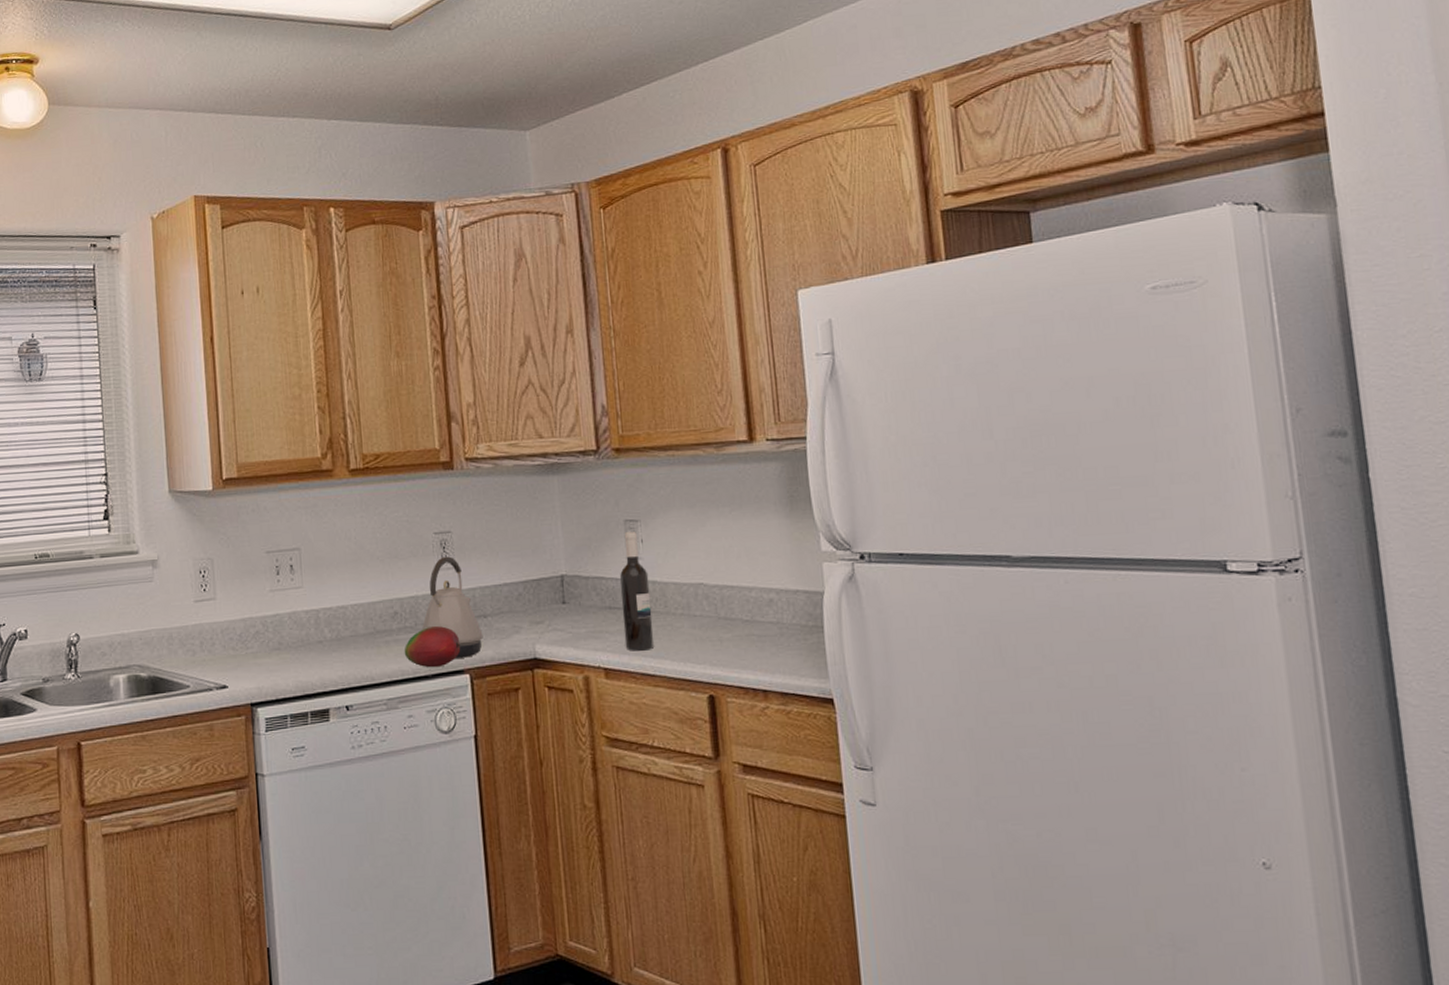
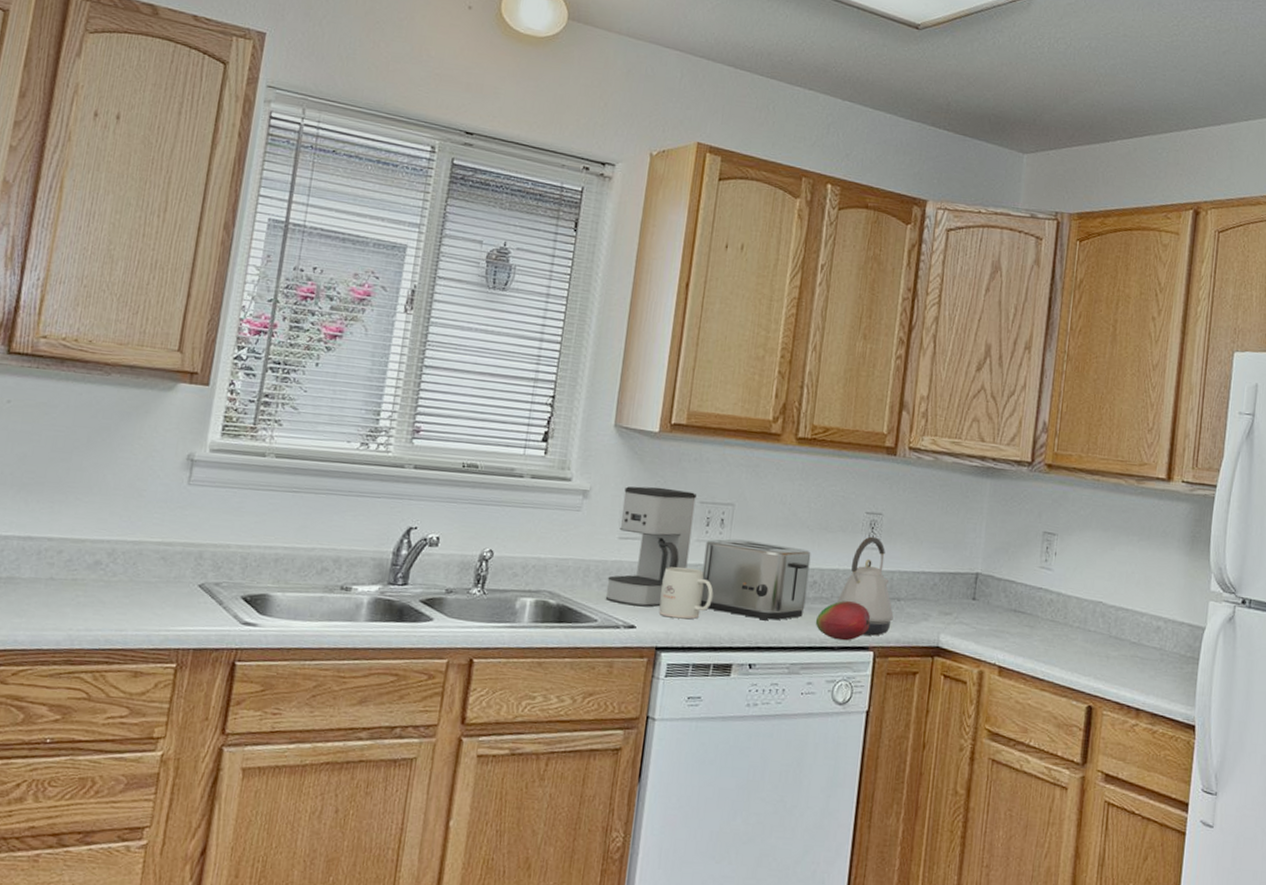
coffee maker: none [191,543,266,666] -> present [605,486,696,607]
mug: none [244,619,297,672] -> present [659,566,714,620]
toaster: none [279,581,391,660] -> present [700,539,811,621]
wine bottle: present [619,532,655,651] -> none [1022,543,1056,656]

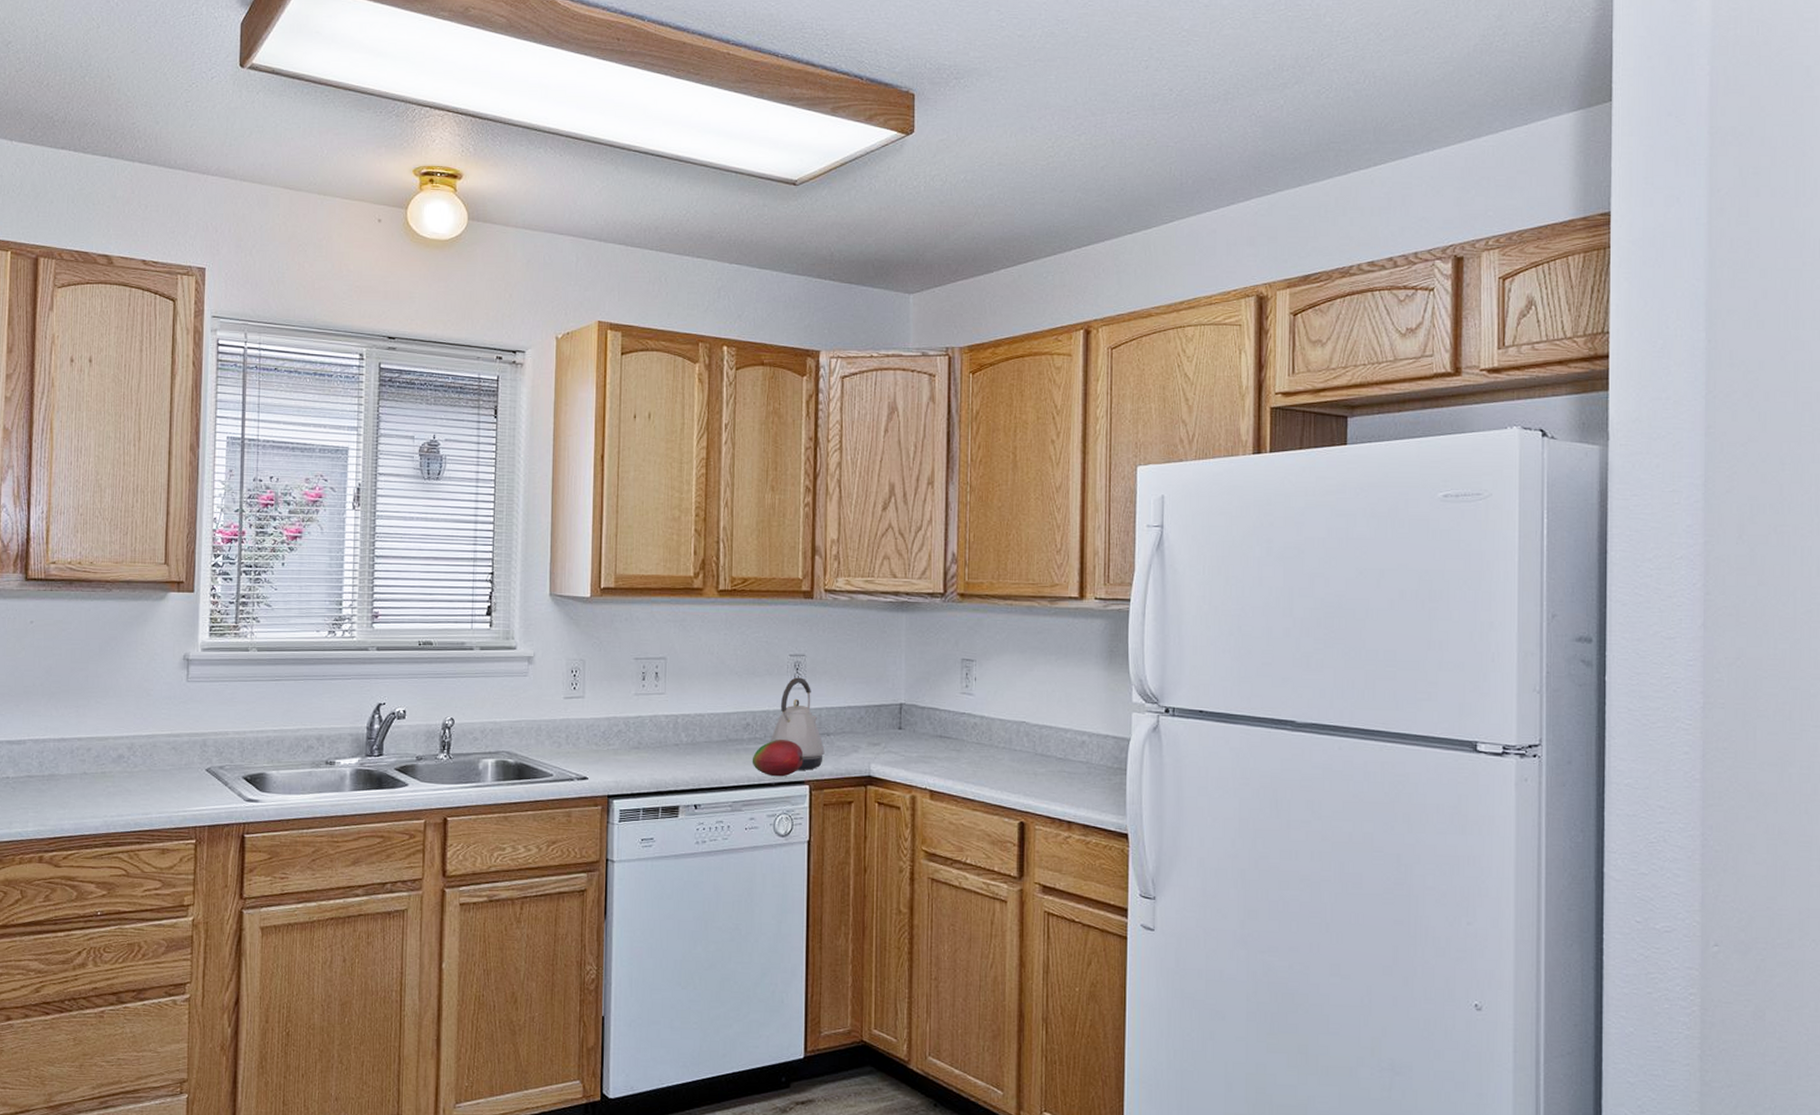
coffee maker: present [605,486,696,607] -> none [557,648,630,759]
mug: present [659,566,714,620] -> none [606,720,655,768]
toaster: present [700,539,811,621] -> none [642,690,742,764]

